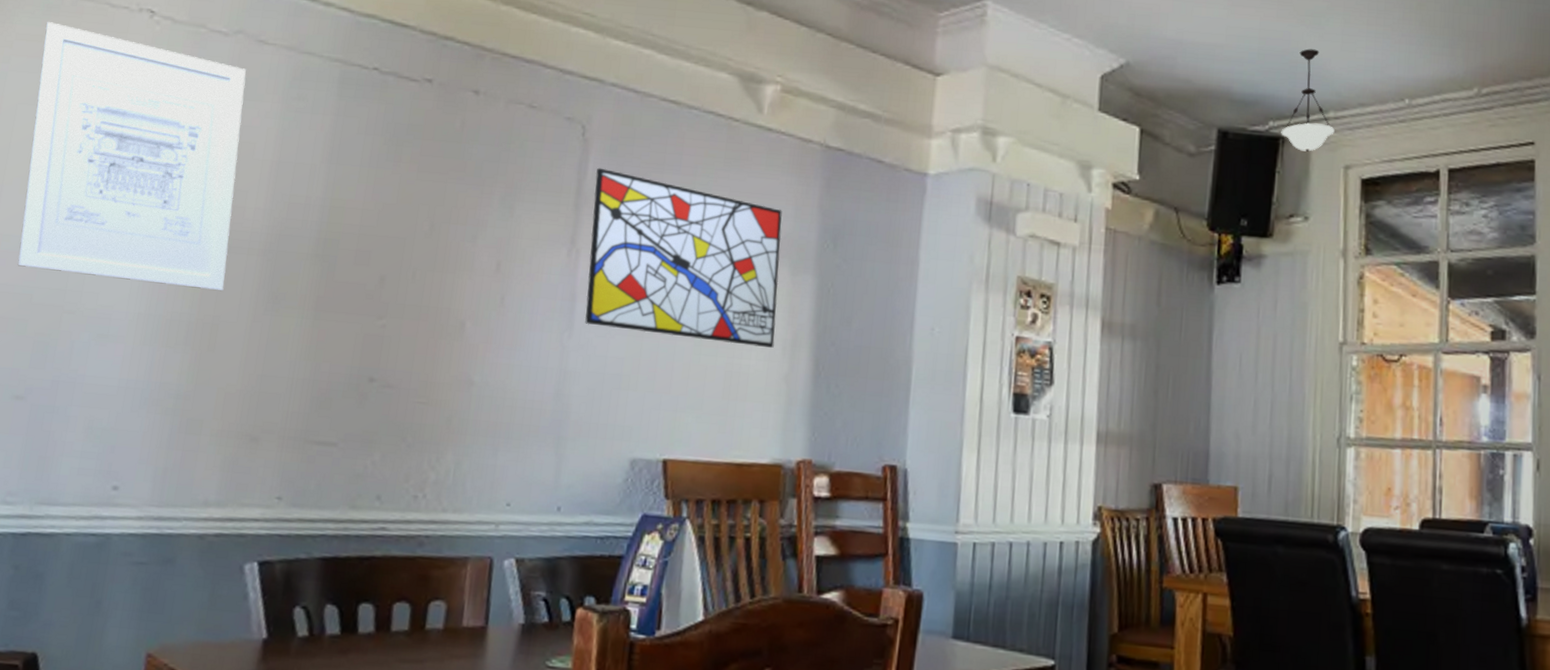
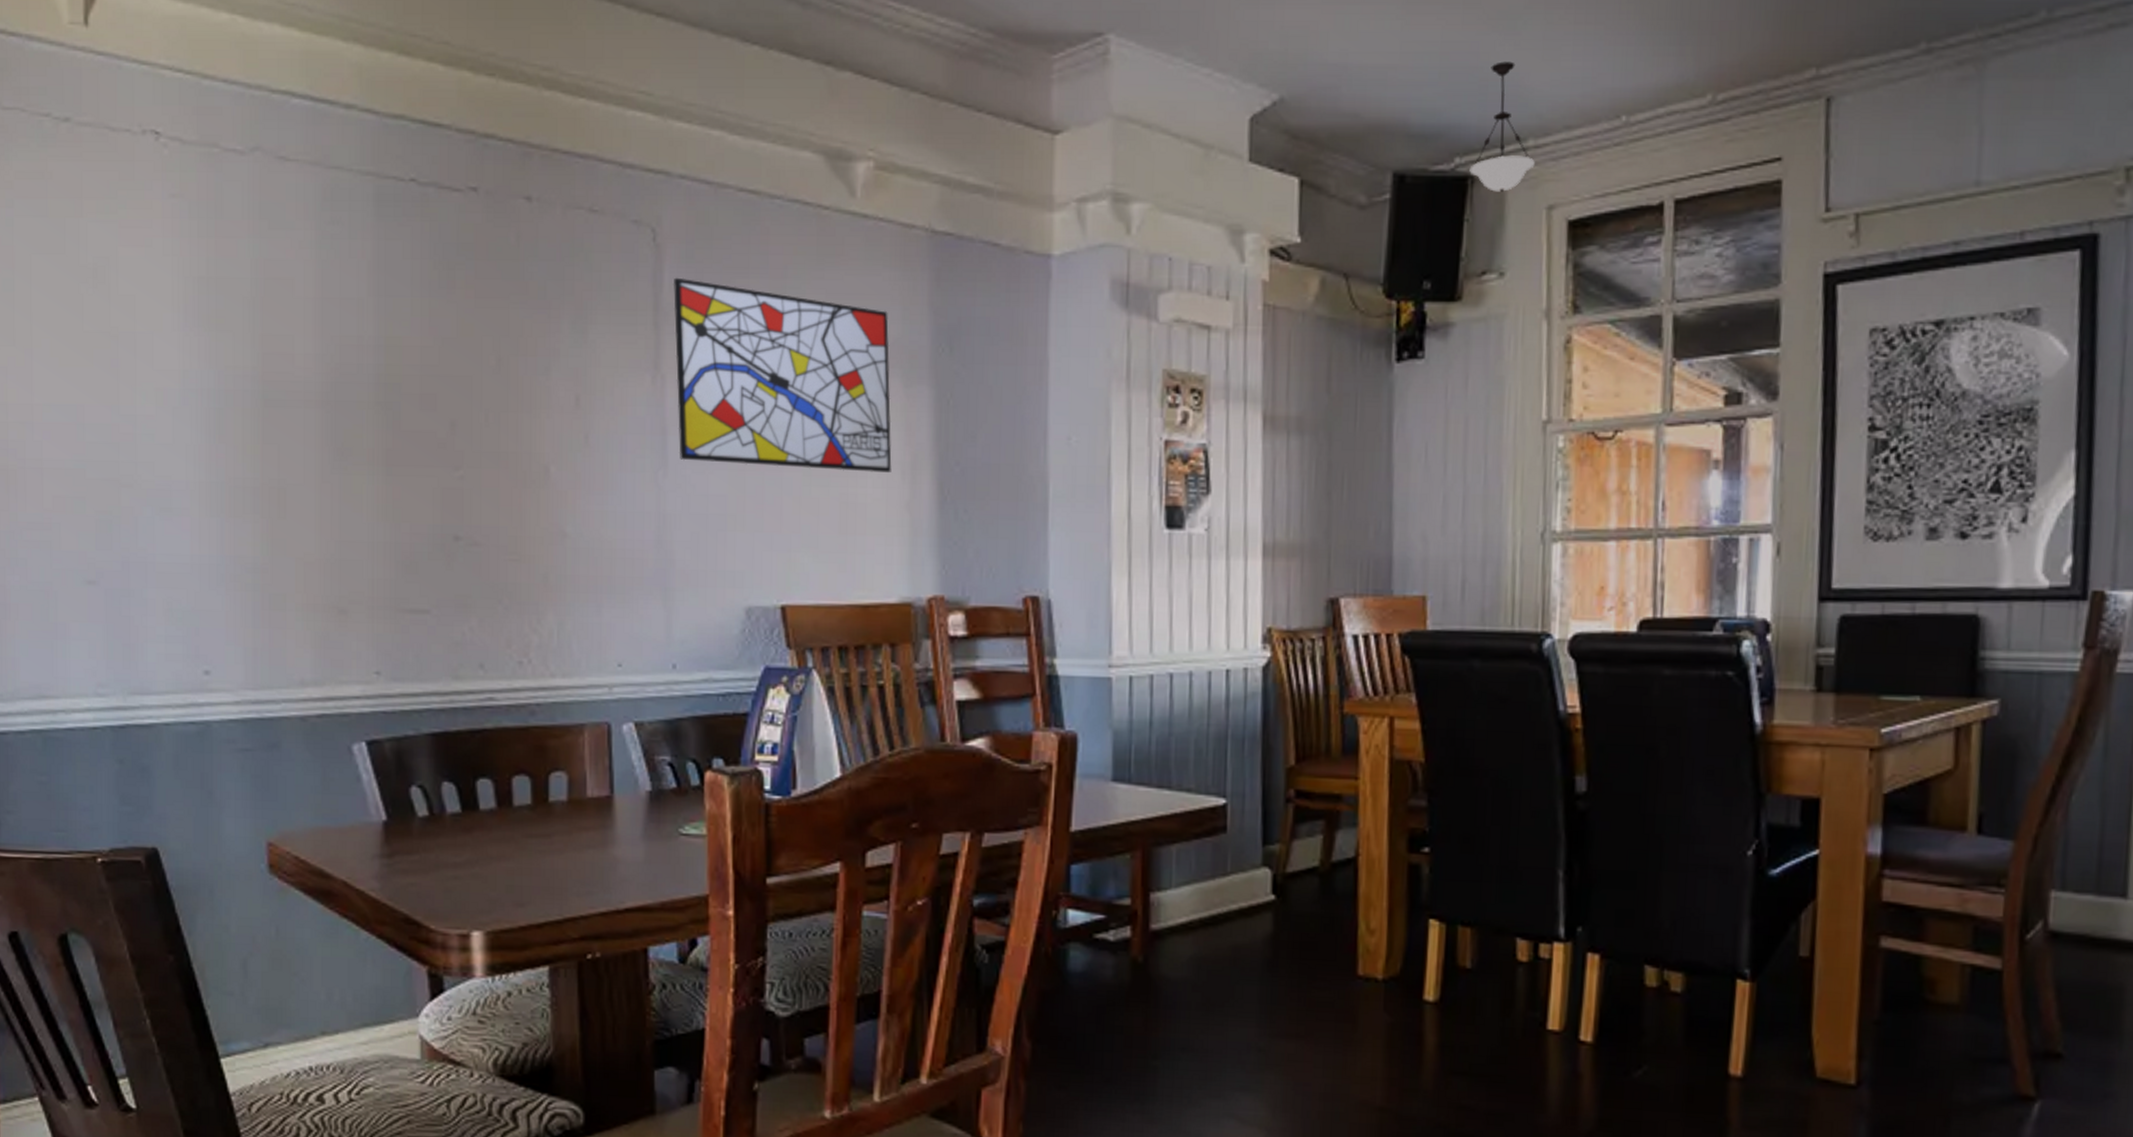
wall art: present [17,22,246,291] -> none [45,155,285,451]

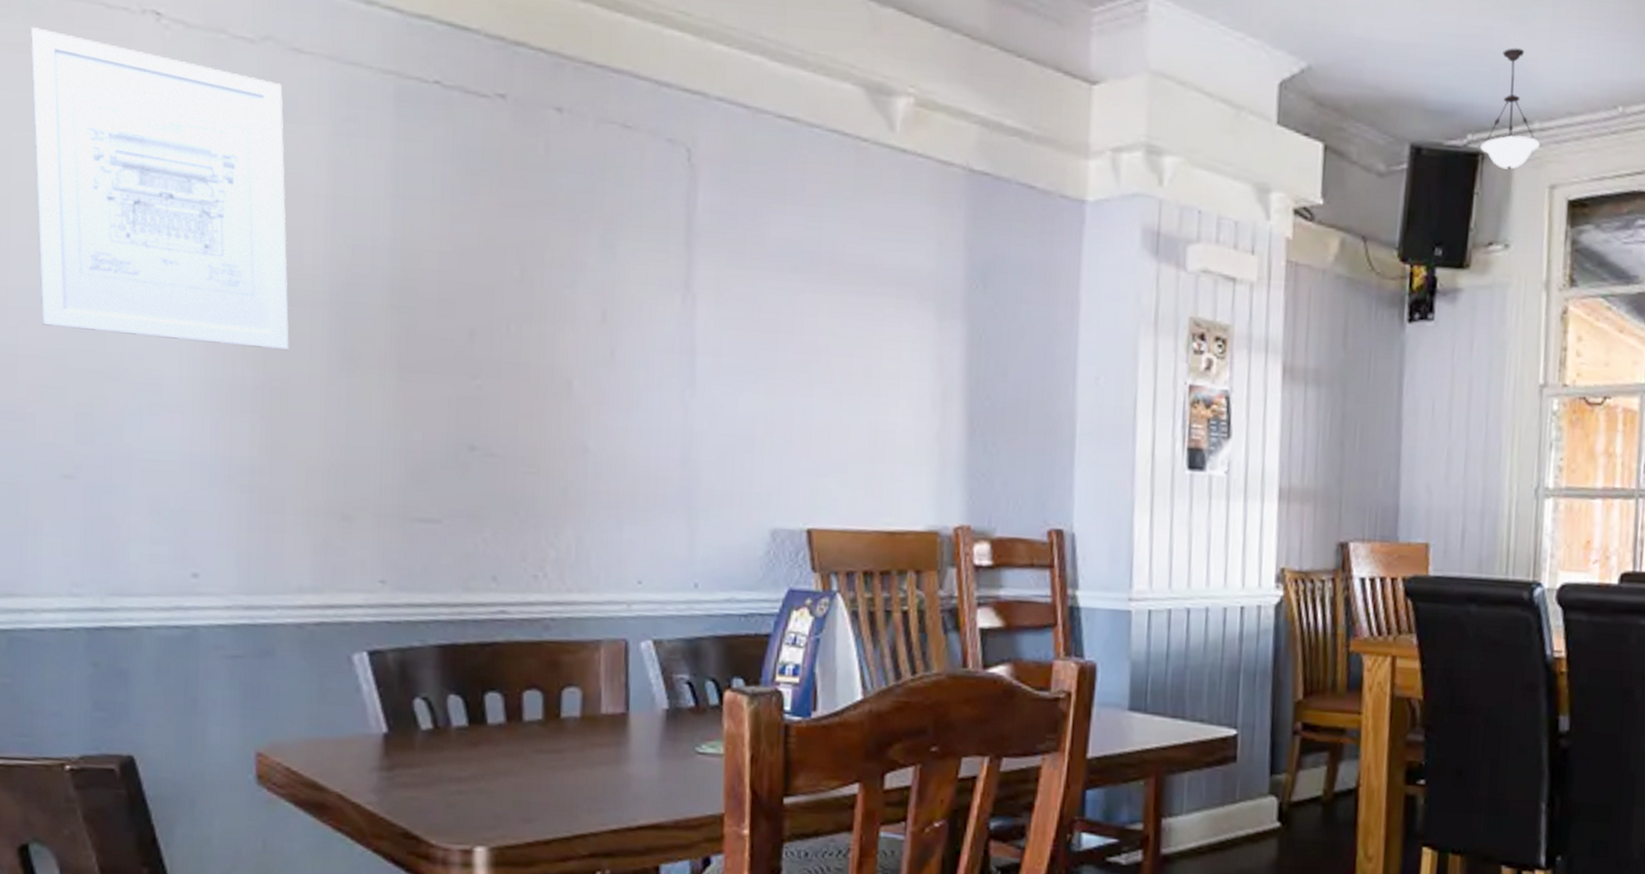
wall art: none [45,155,285,451] -> present [31,27,289,351]
wall art: present [674,277,892,472] -> none [707,198,924,403]

